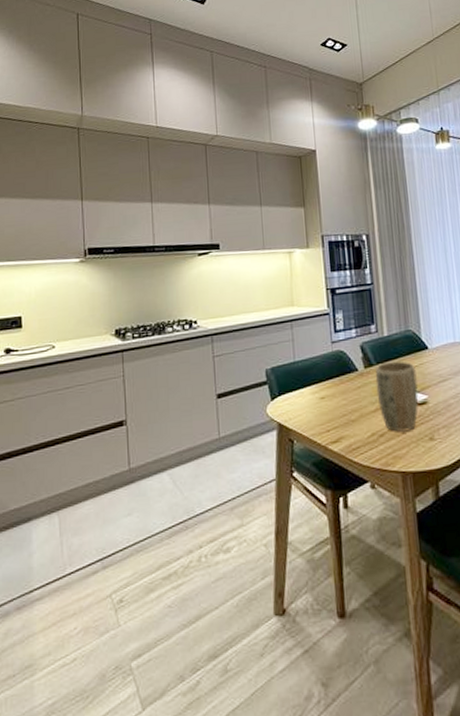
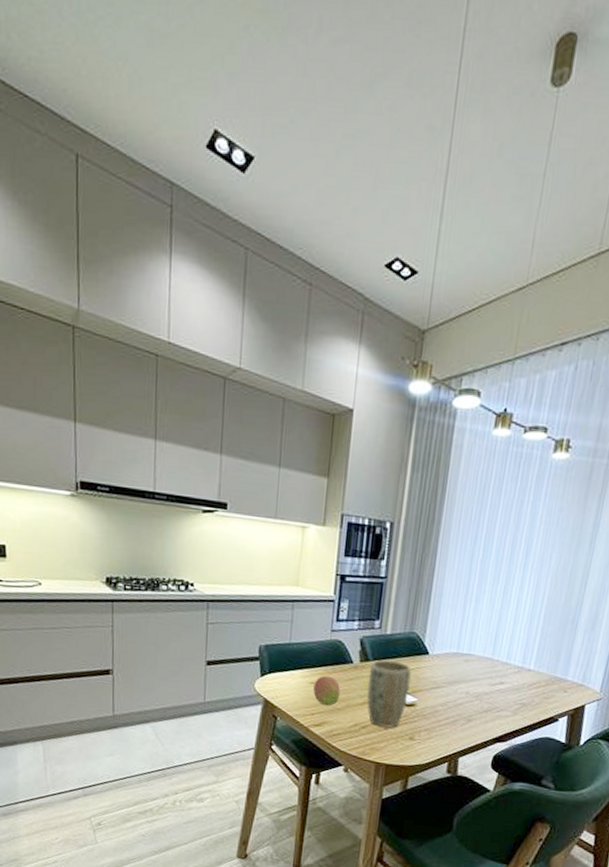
fruit: none [324,388,352,420] -> present [313,675,341,706]

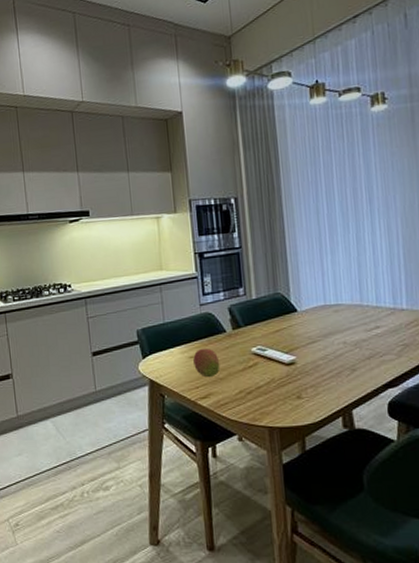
plant pot: present [367,659,412,728] -> none [243,323,287,390]

